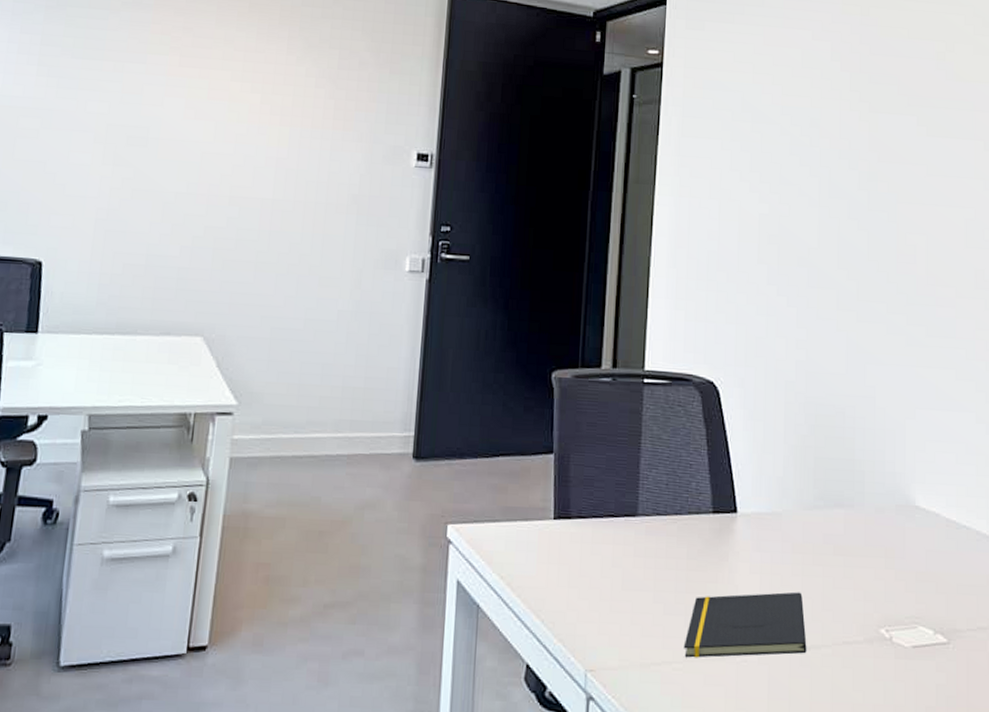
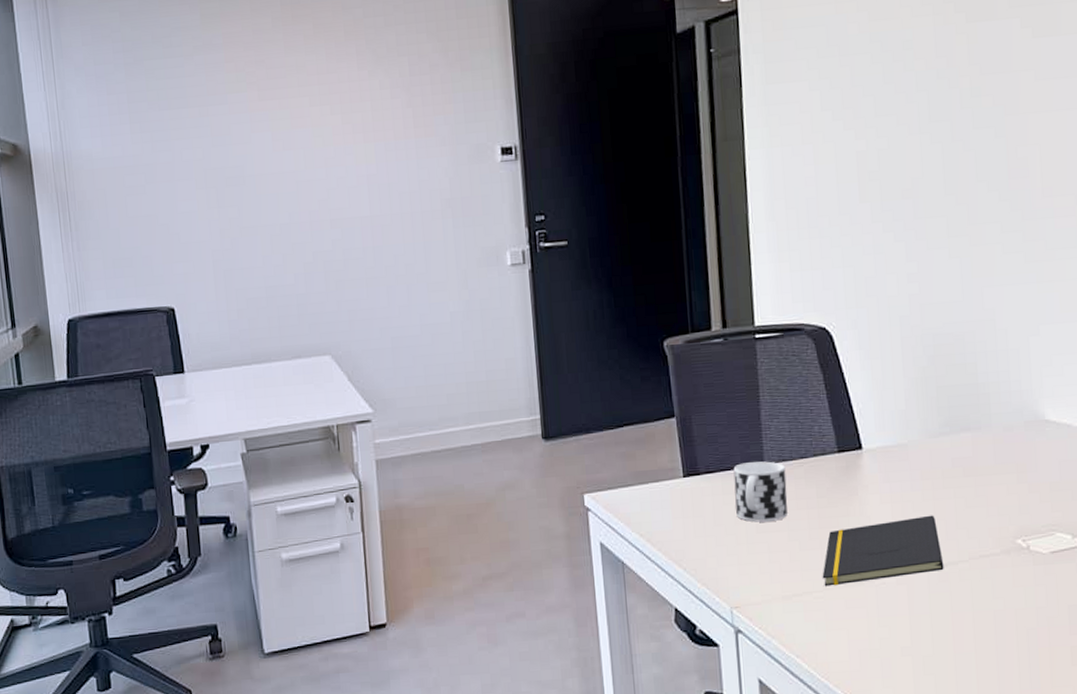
cup: none [603,512,659,579] -> present [733,461,788,522]

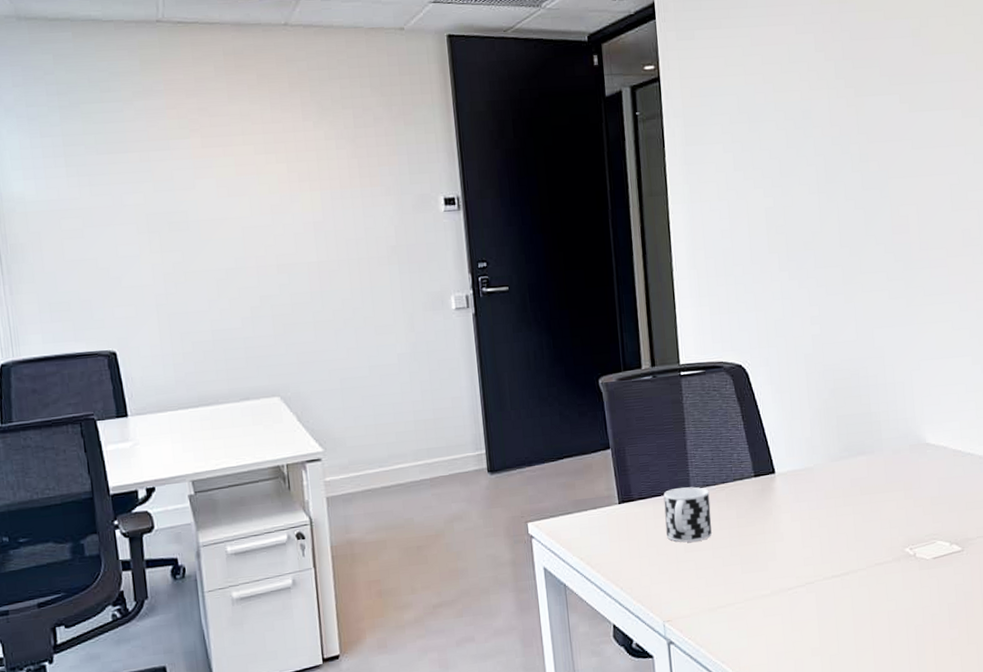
notepad: present [822,515,944,587] -> none [743,529,846,598]

